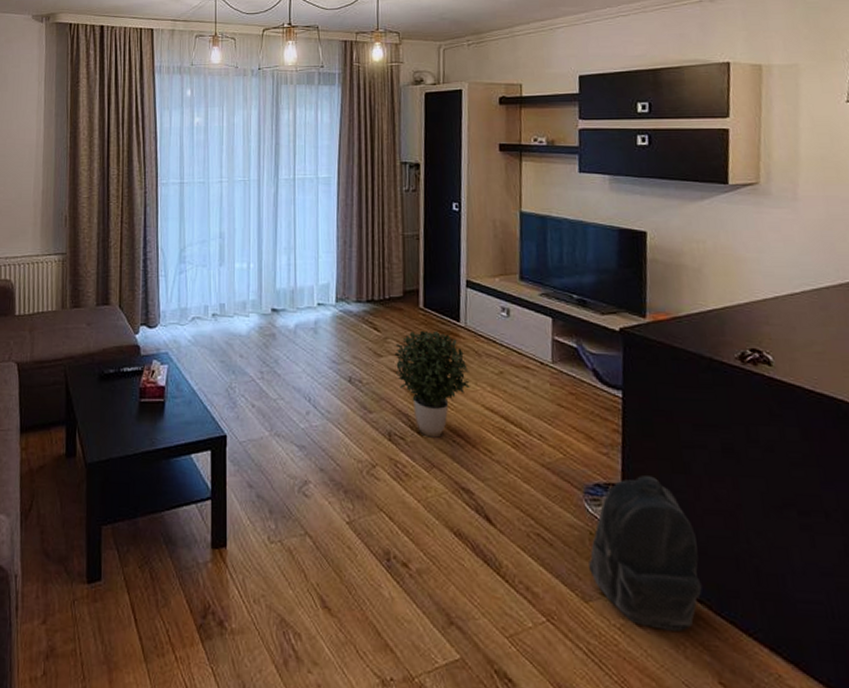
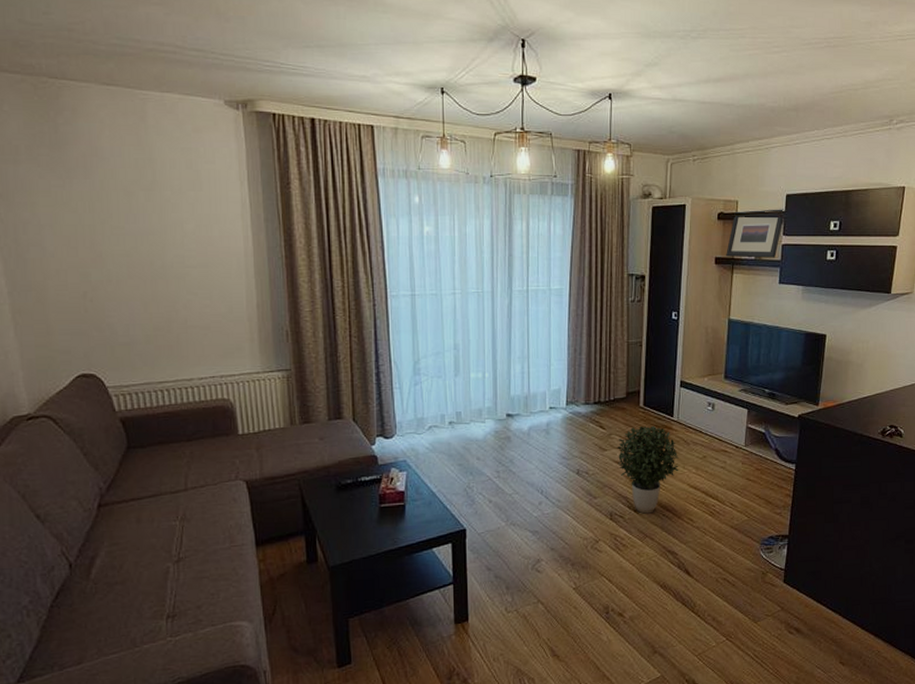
picture frame: none [511,91,580,144] -> present [726,209,786,258]
backpack: present [589,476,702,631] -> none [760,527,836,634]

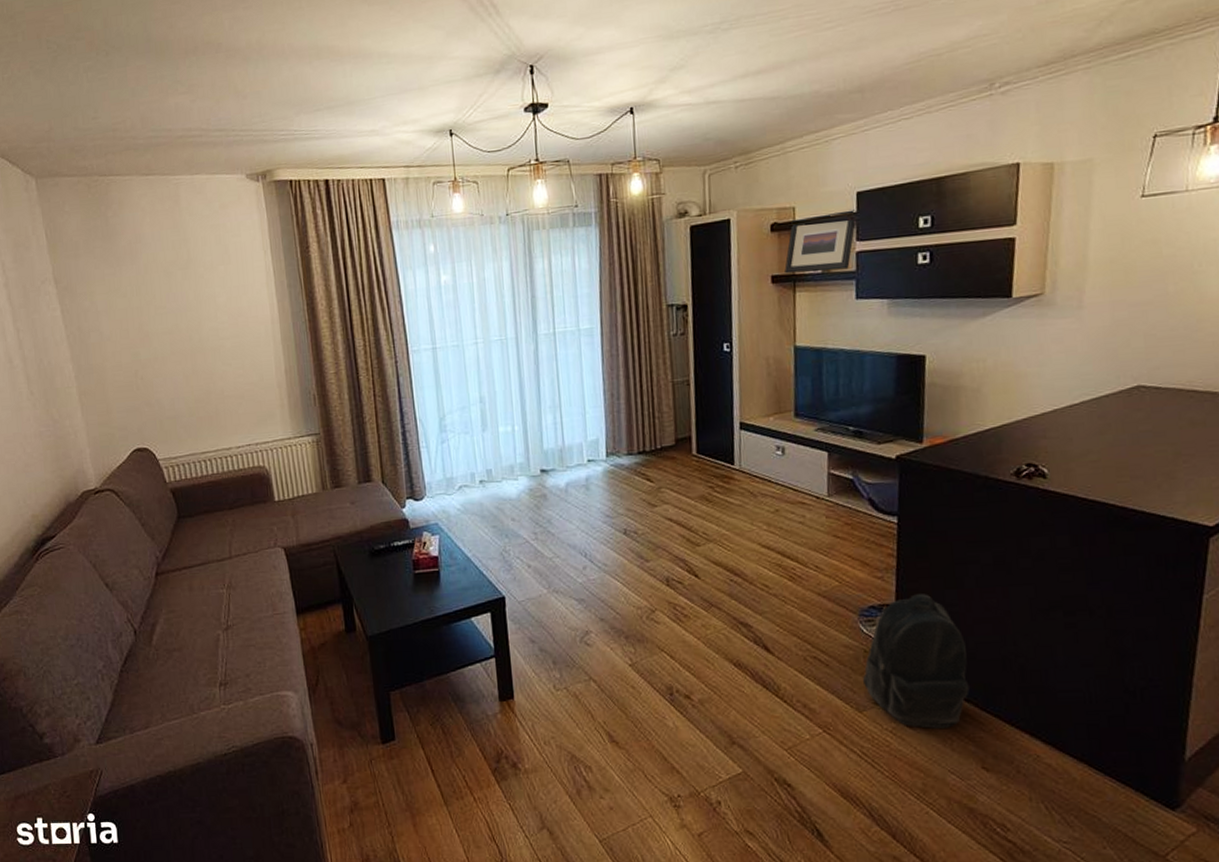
potted plant: present [617,425,679,514] -> none [668,475,746,579]
backpack: none [760,527,836,634] -> present [863,594,970,728]

